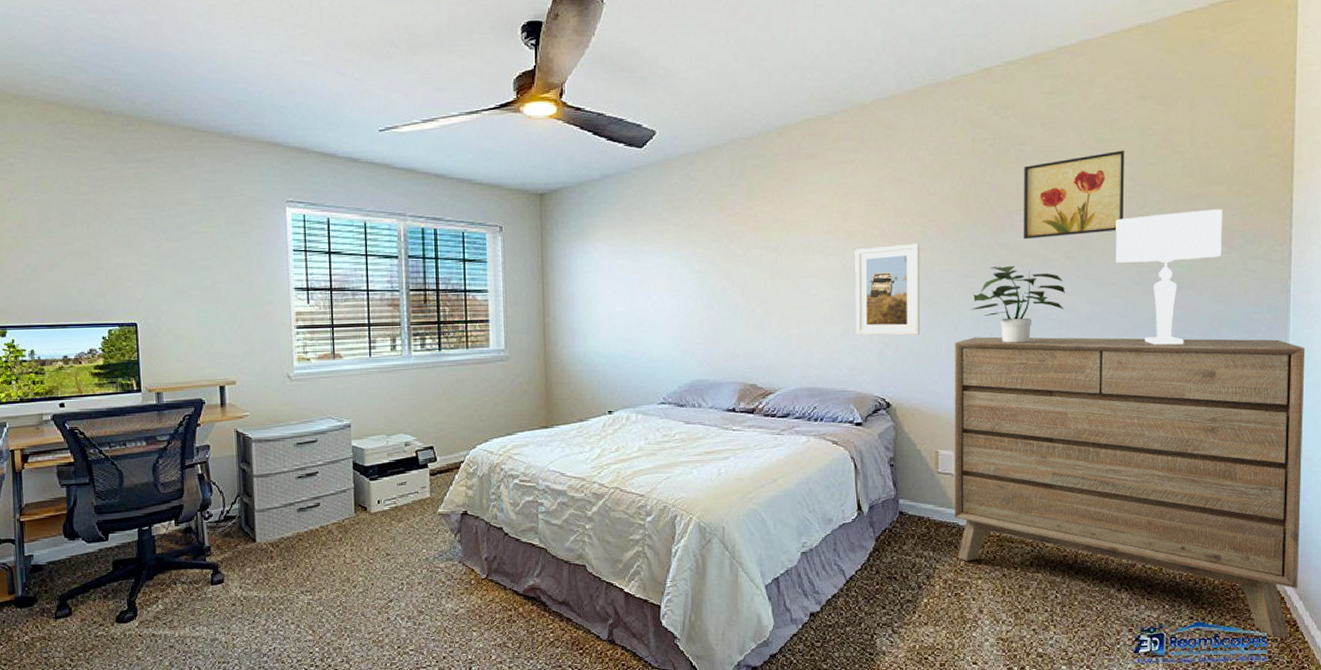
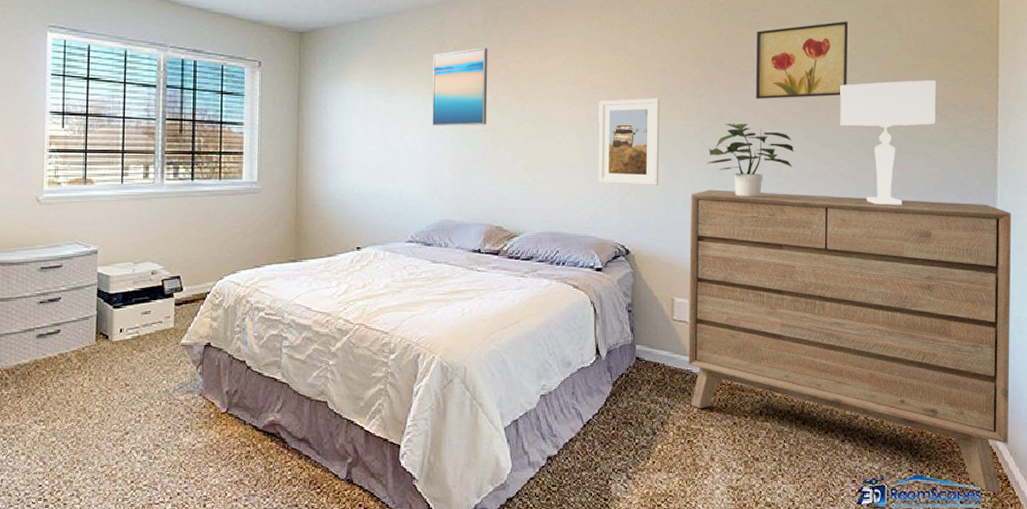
wall art: none [679,200,738,284] -> present [432,48,488,126]

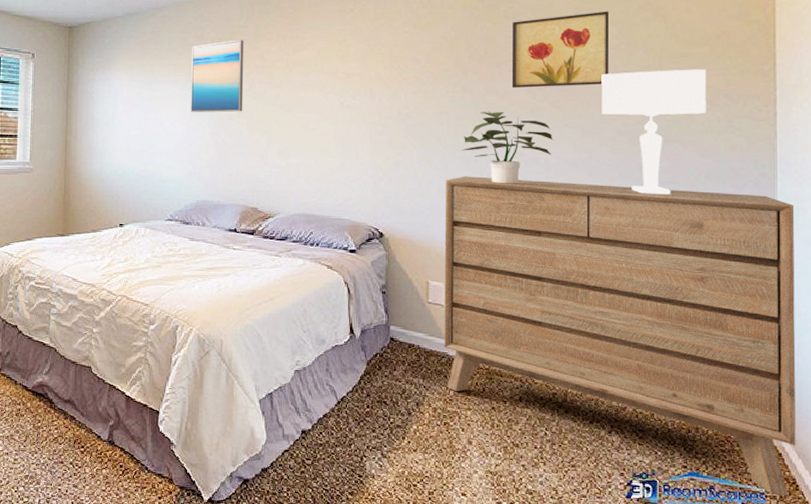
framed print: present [598,98,660,185] -> none [352,86,414,171]

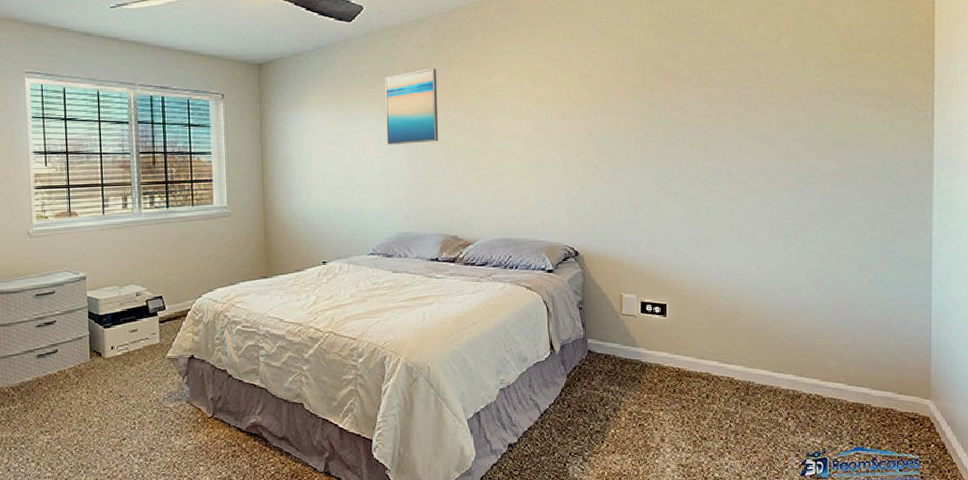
dresser: present [444,176,796,496] -> none [635,190,948,460]
potted plant: present [461,111,553,184] -> none [650,126,734,196]
wall art: present [511,11,610,89] -> none [695,21,785,103]
table lamp: present [601,69,706,195] -> none [778,74,872,197]

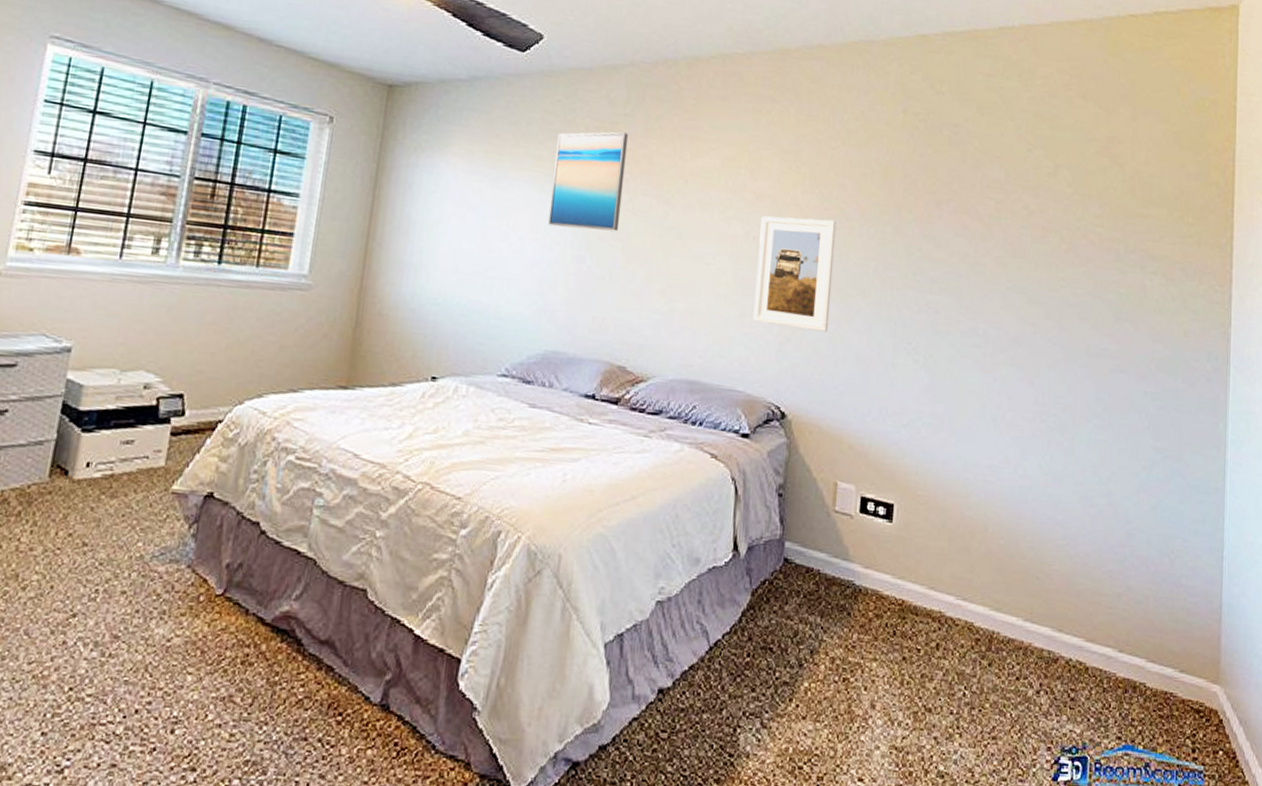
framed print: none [545,107,605,191] -> present [753,215,837,332]

